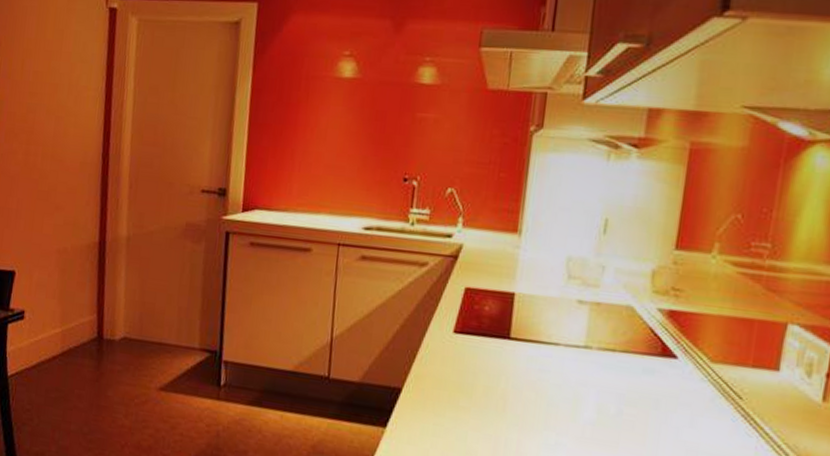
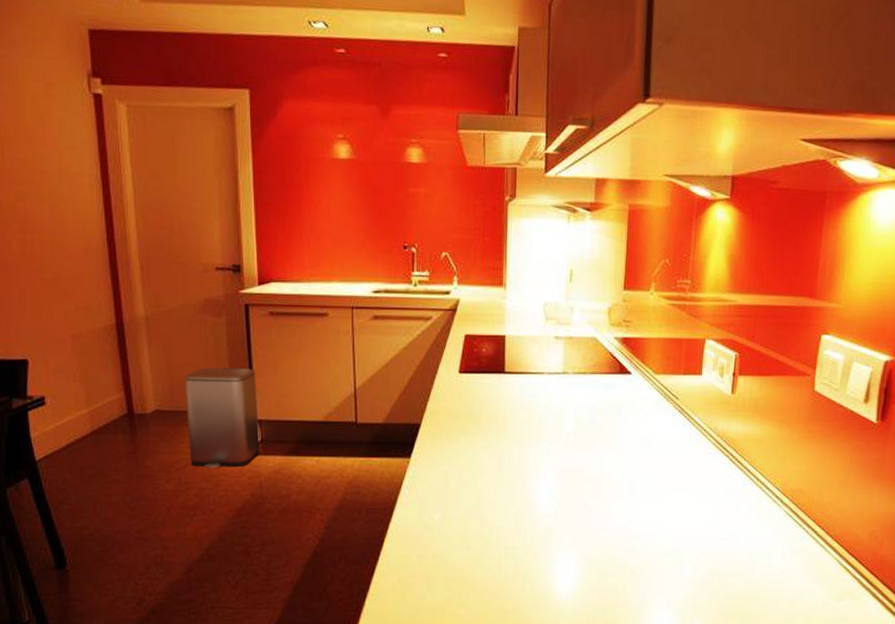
pedal bin: none [150,296,228,411] -> present [184,367,259,468]

